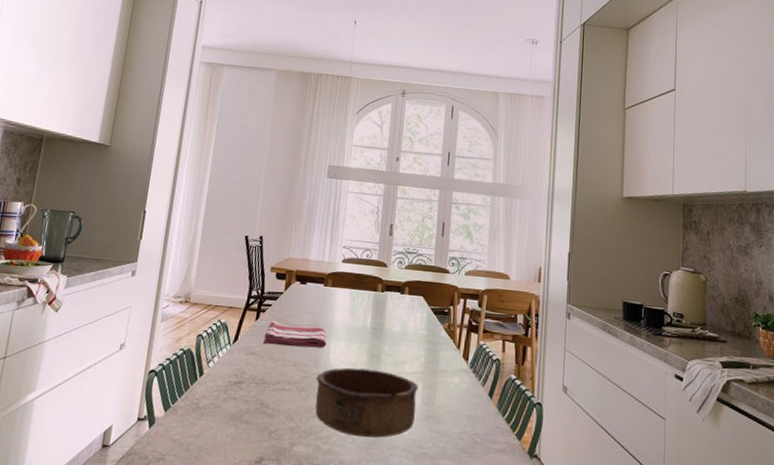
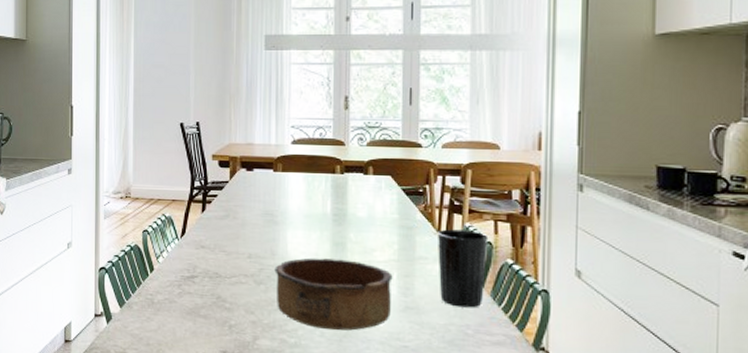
dish towel: present [263,321,327,349] -> none [213,212,282,239]
cup: none [456,346,498,418] -> present [437,229,489,308]

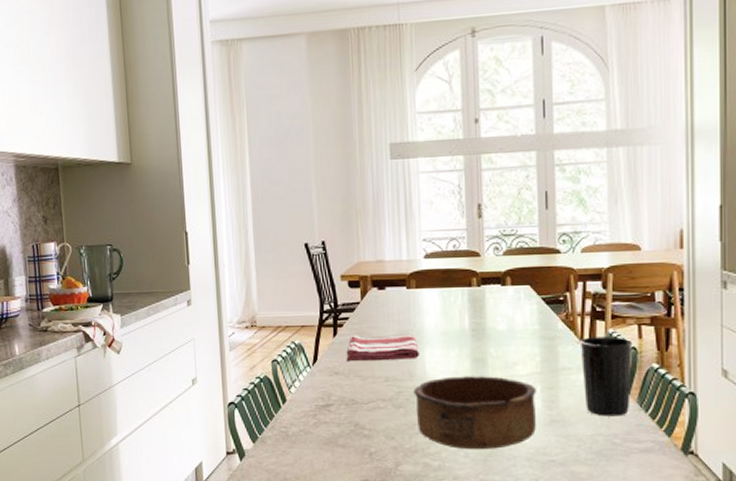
dish towel: none [213,212,282,239] -> present [346,335,419,362]

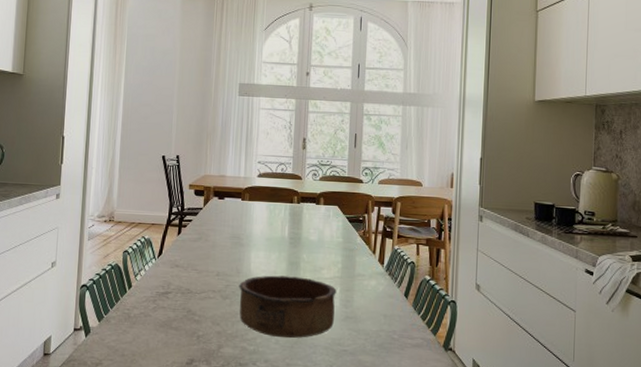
dish towel: present [346,335,419,362] -> none [186,235,247,259]
cup: present [579,336,633,417] -> none [372,251,412,317]

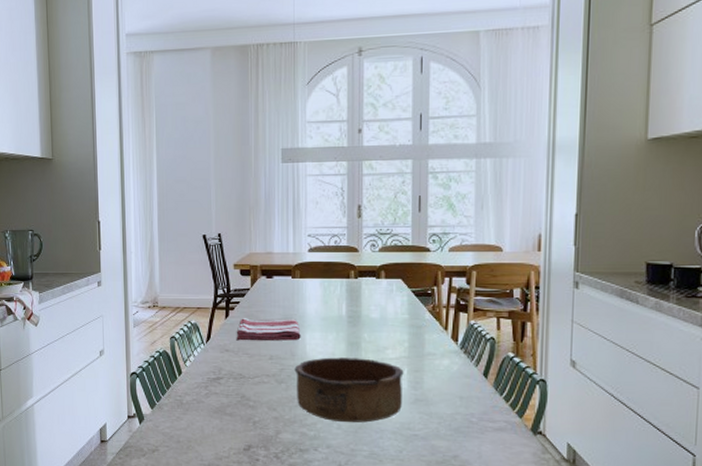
dish towel: none [186,235,247,259] -> present [236,318,301,341]

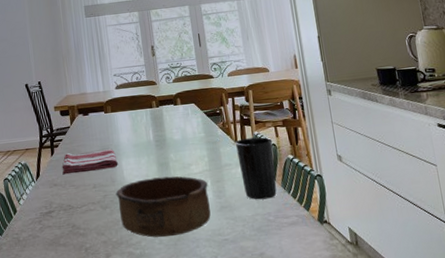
cup: none [444,327,492,398] -> present [235,137,277,200]

